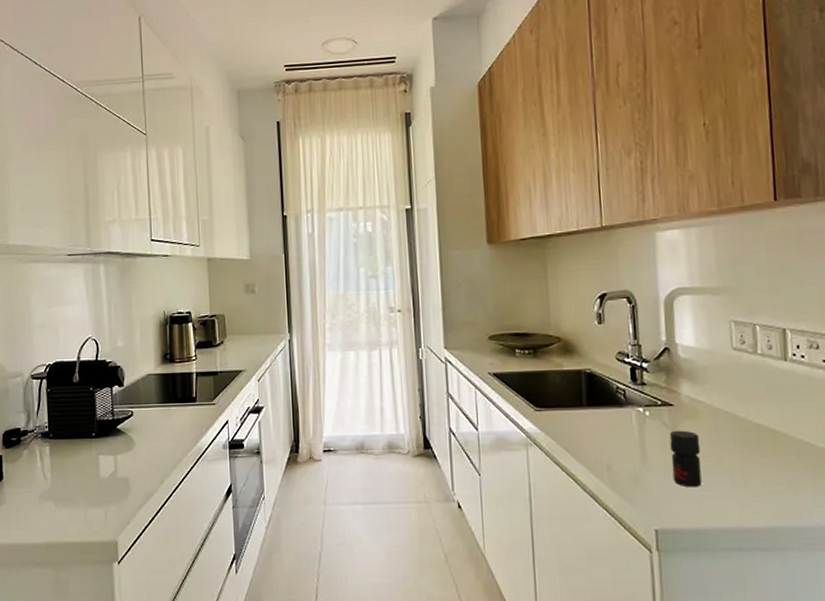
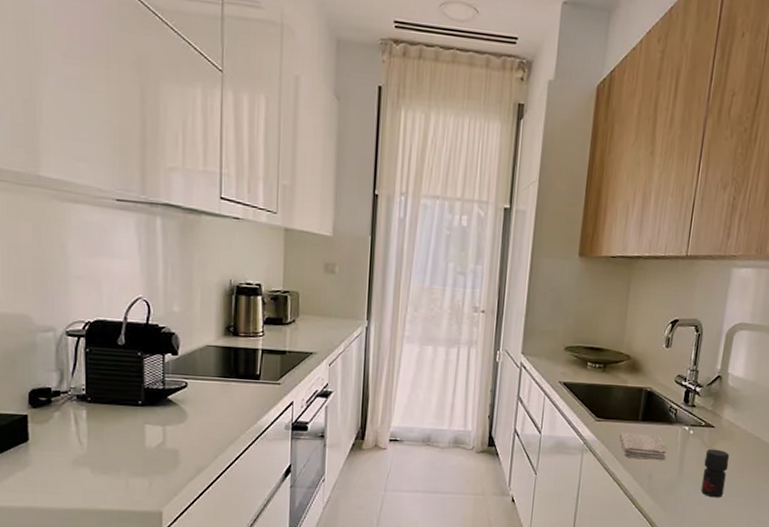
washcloth: none [564,420,624,449] -> present [618,433,667,461]

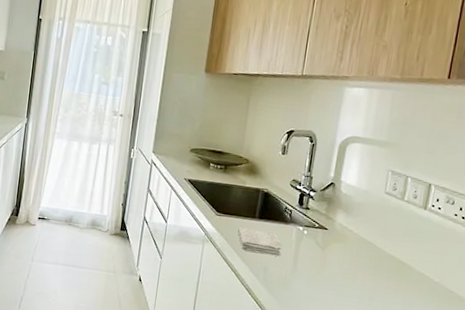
jar: present [700,448,730,498] -> none [314,249,343,296]

